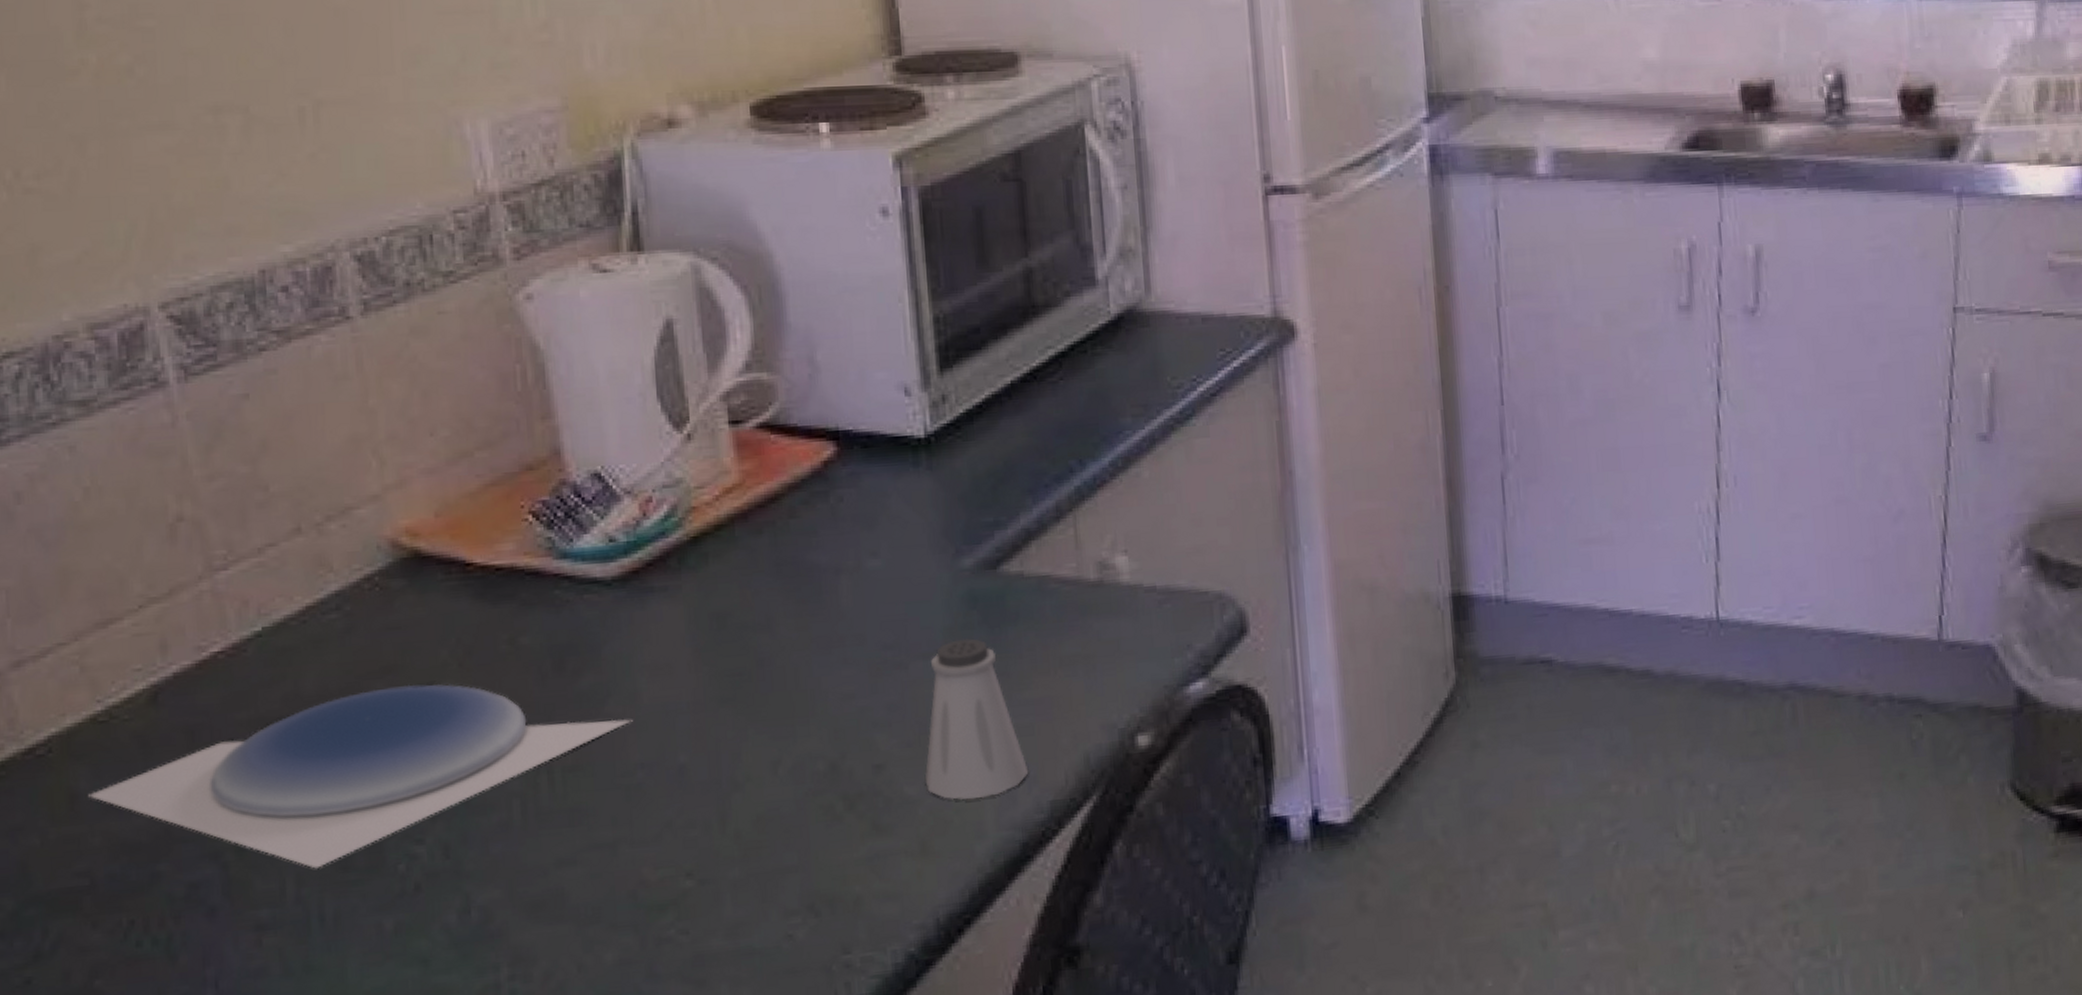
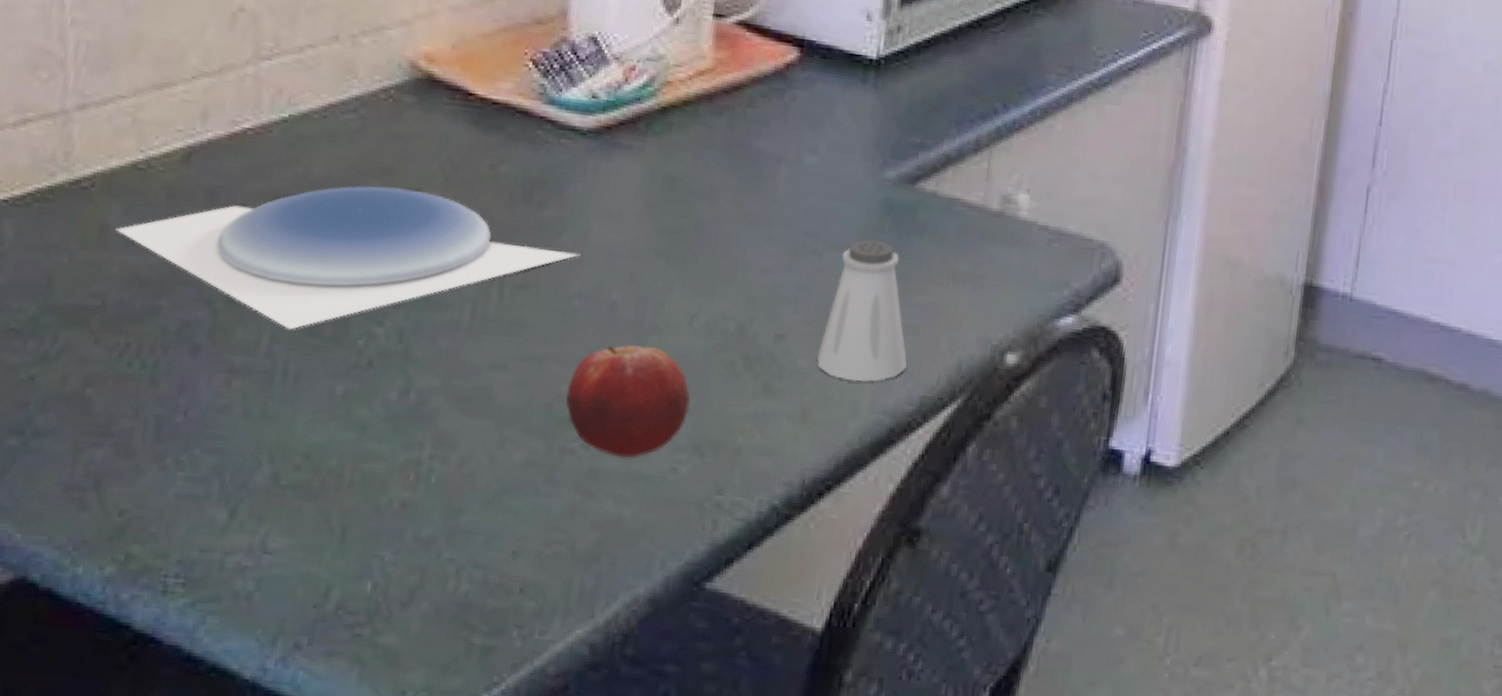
fruit: none [649,805,793,936] -> present [566,344,691,458]

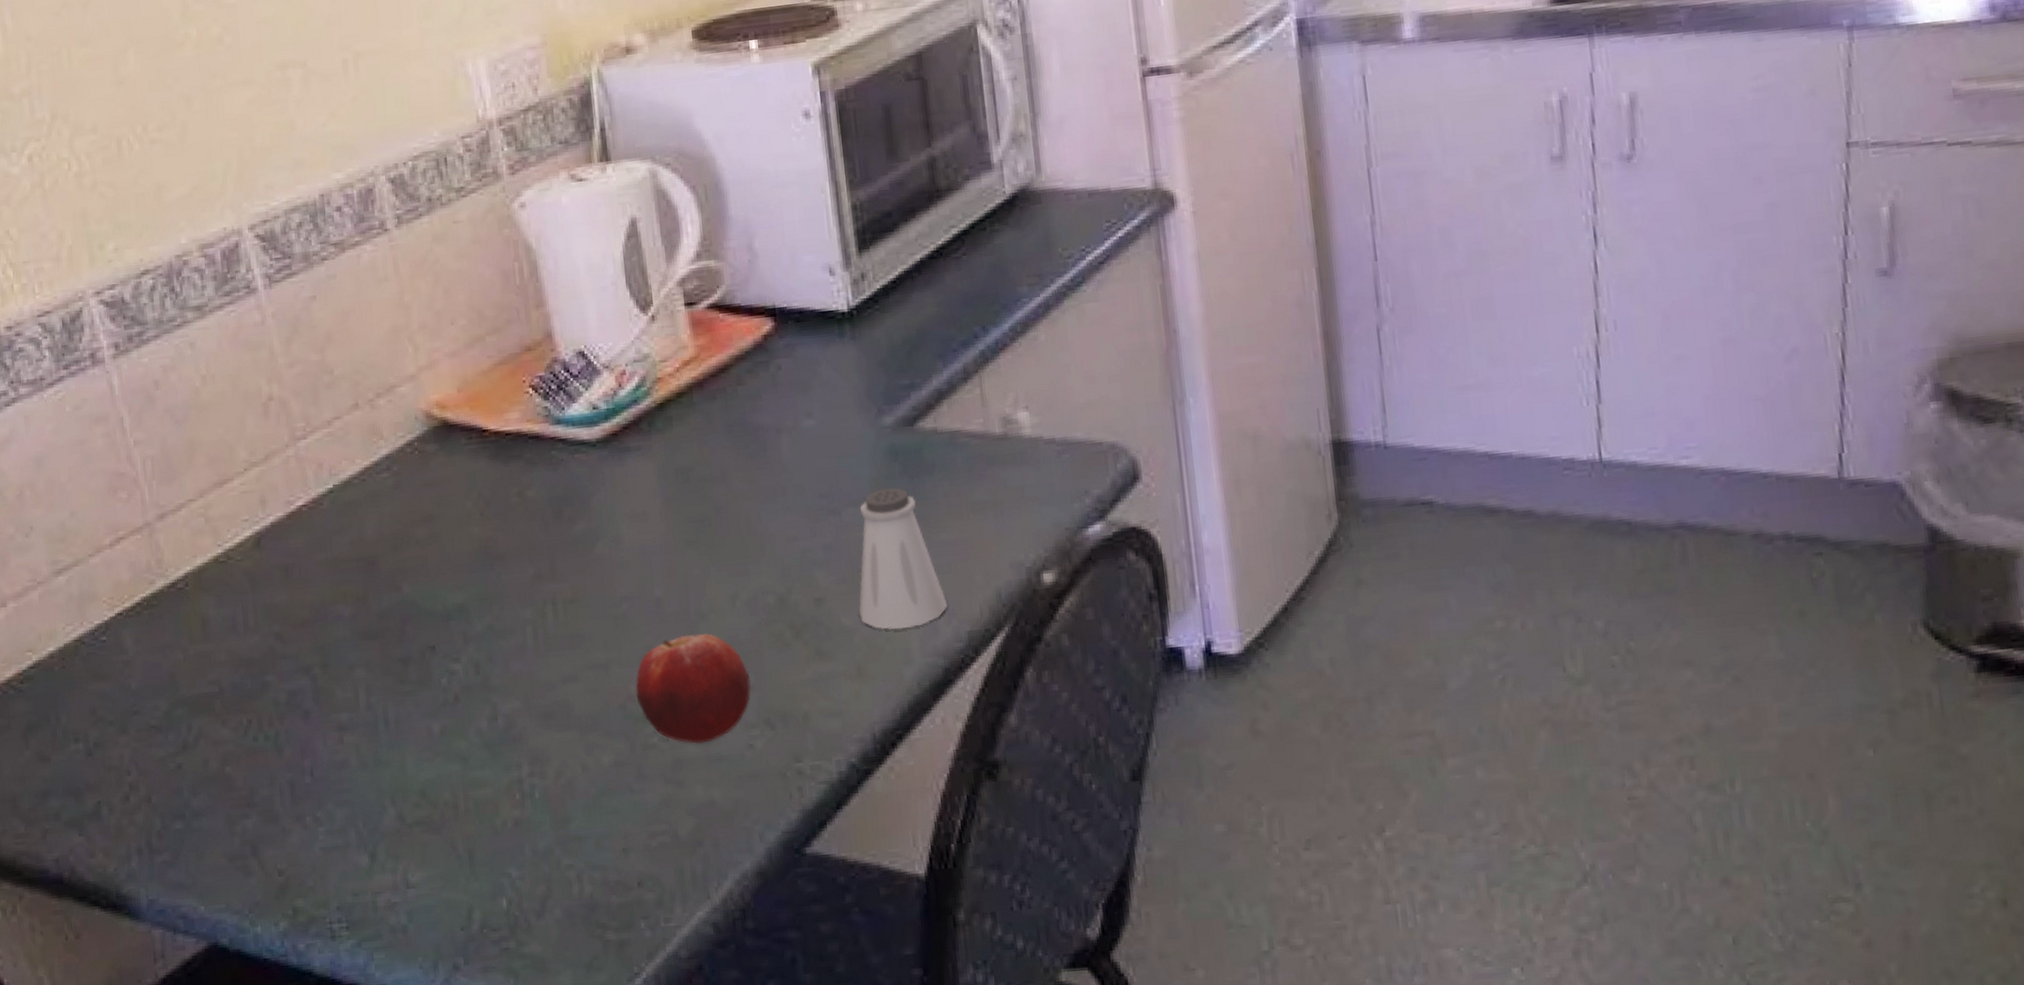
plate: present [116,185,580,330] -> none [215,530,617,681]

